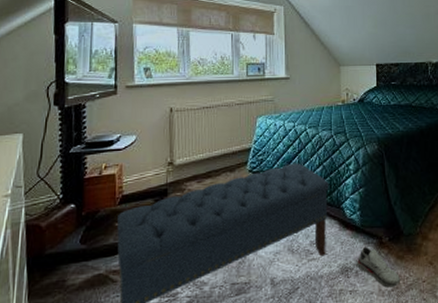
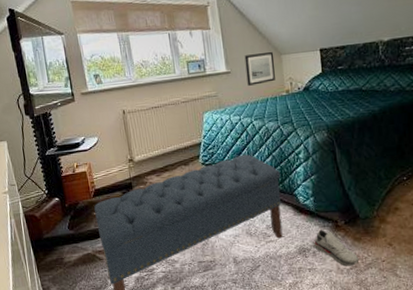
wall art: none [305,63,333,93] -> present [244,52,275,86]

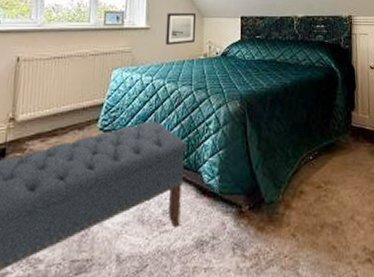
shoe: present [314,230,360,266] -> none [214,217,261,264]

